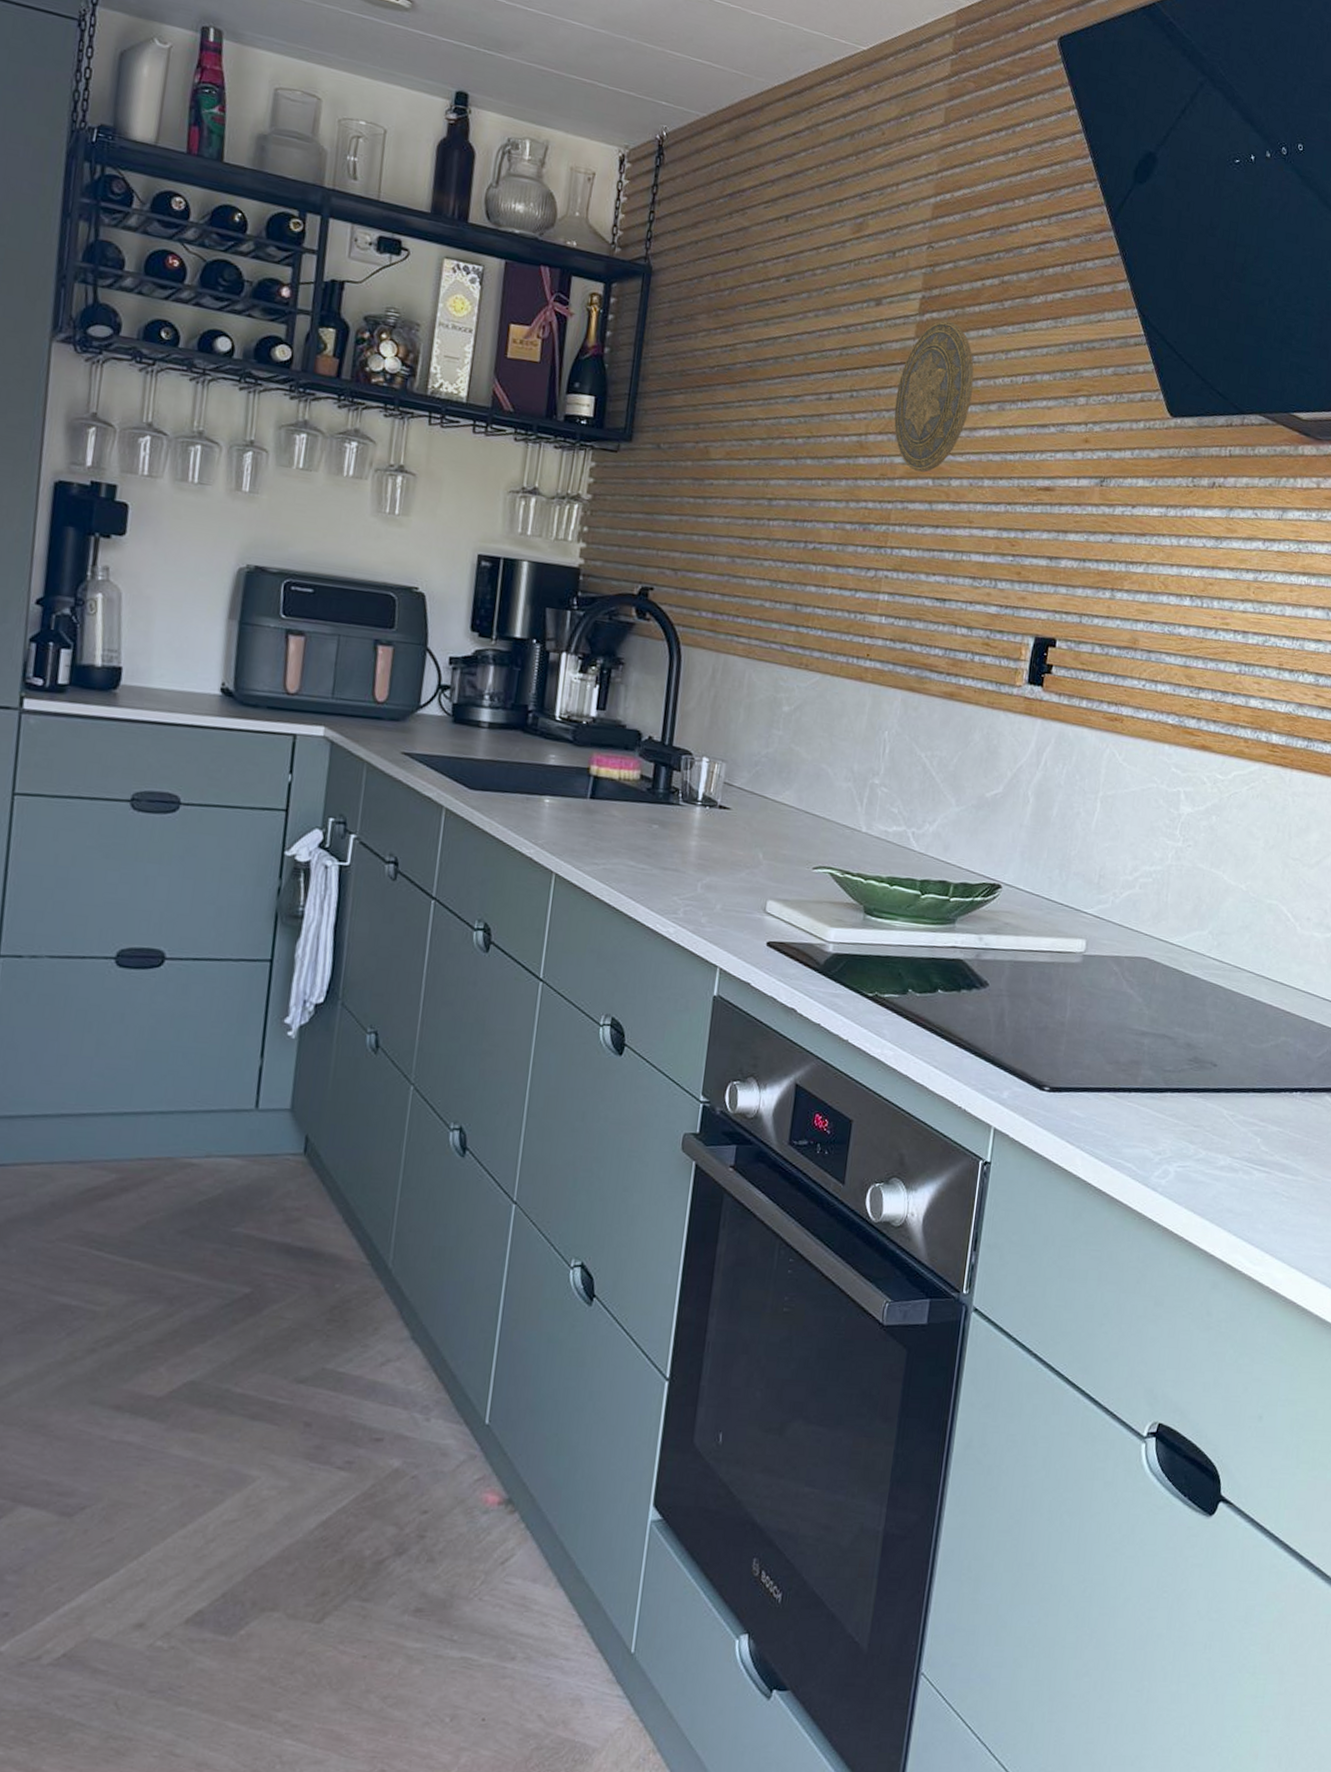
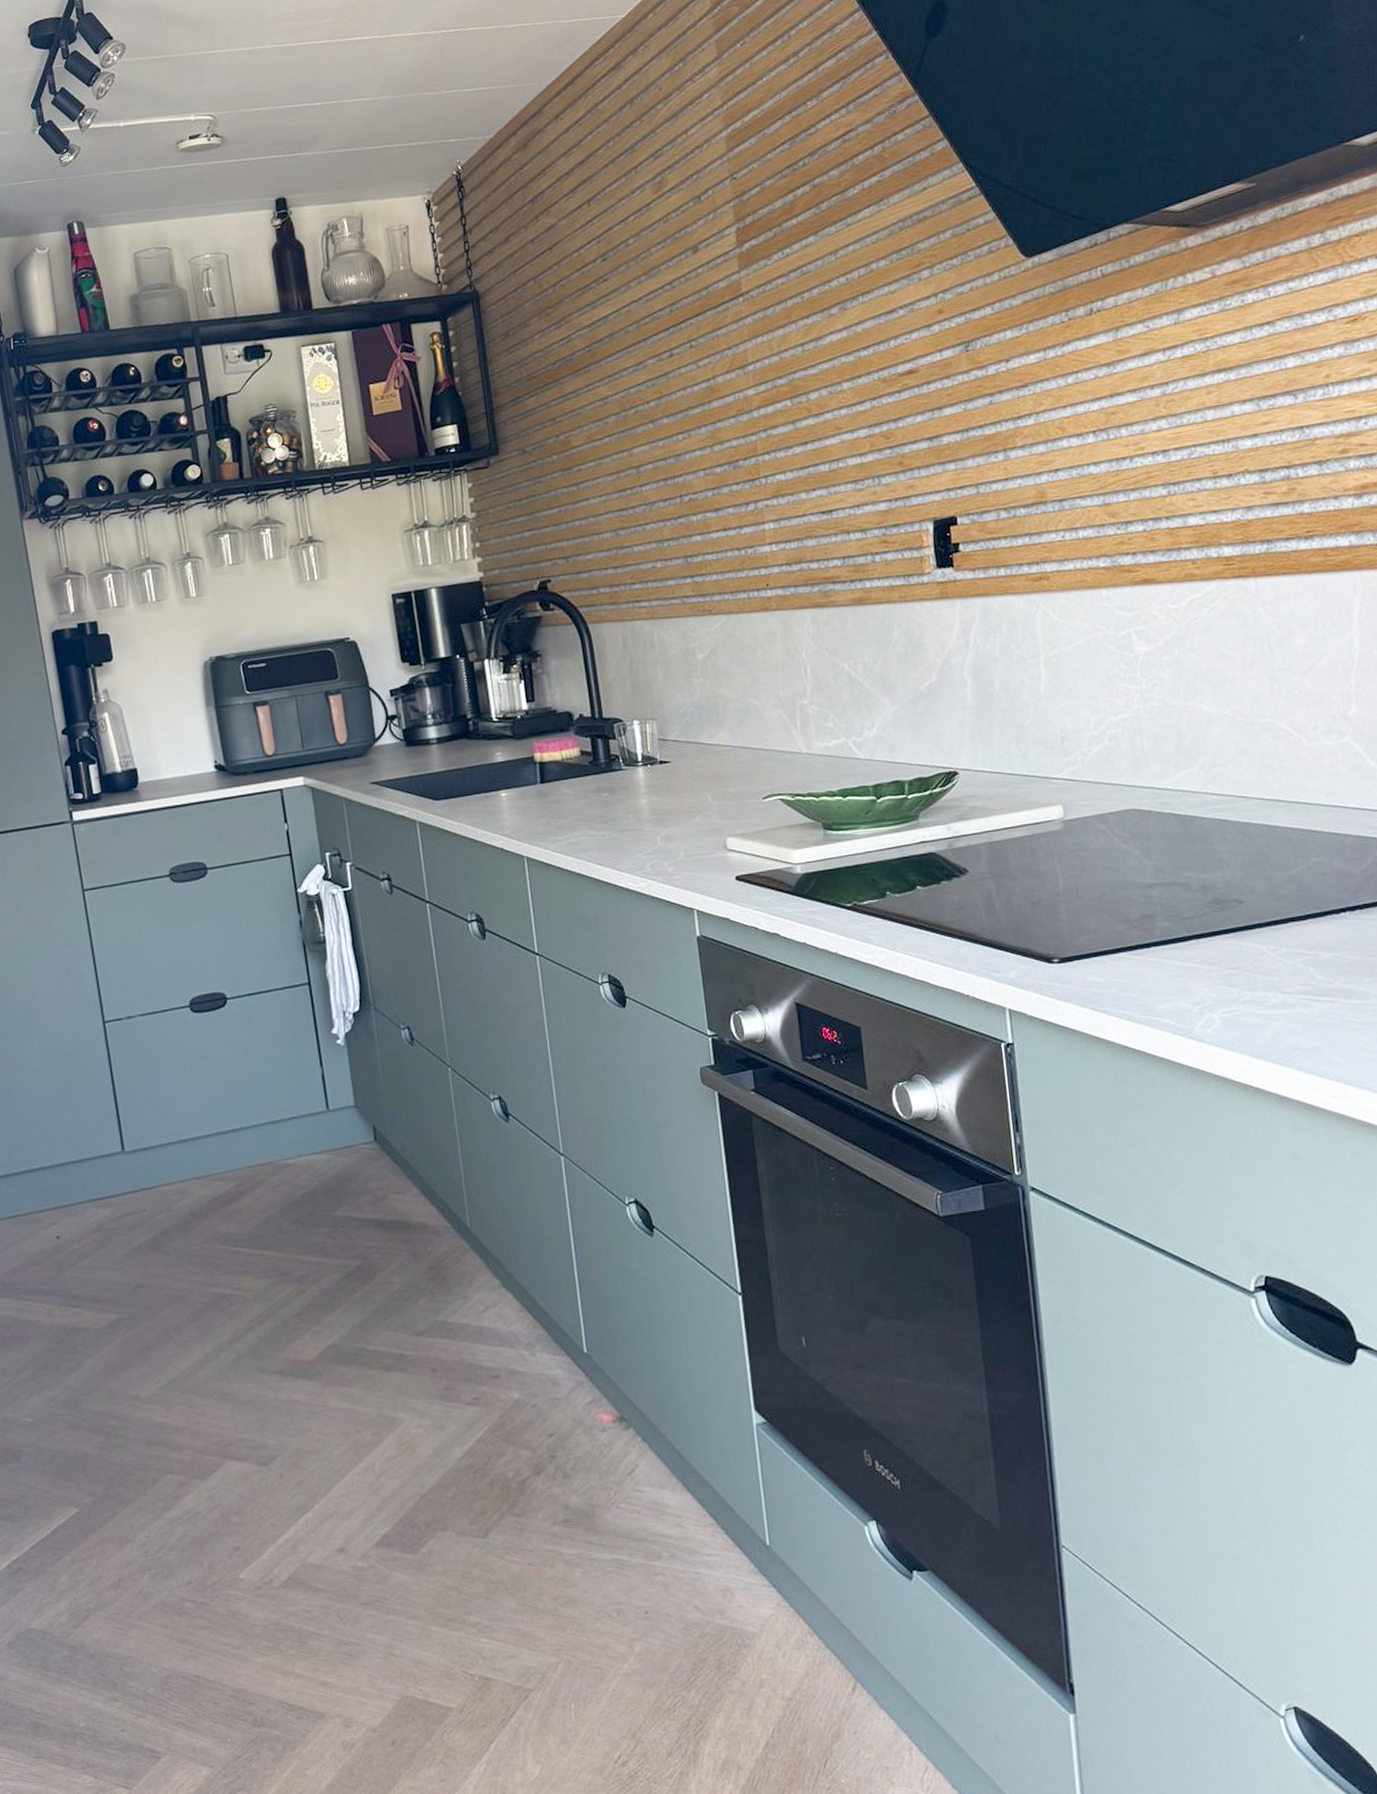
decorative plate: present [894,320,974,473] -> none [733,242,811,397]

